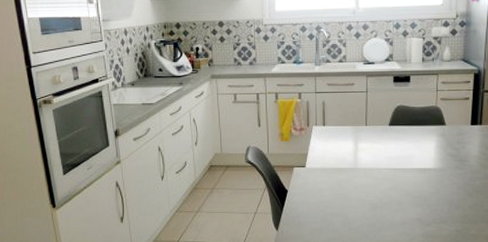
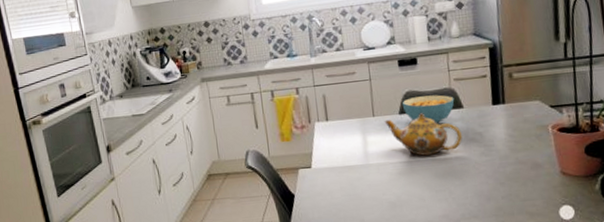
teapot: none [375,126,441,165] -> present [384,113,462,156]
cereal bowl: none [392,111,439,138] -> present [401,94,455,125]

